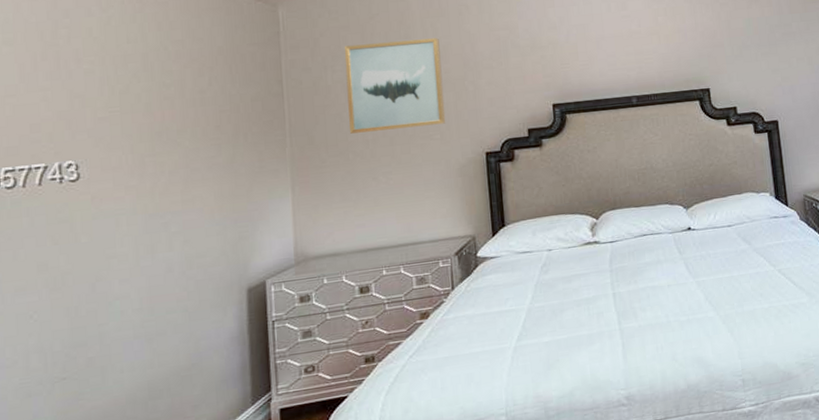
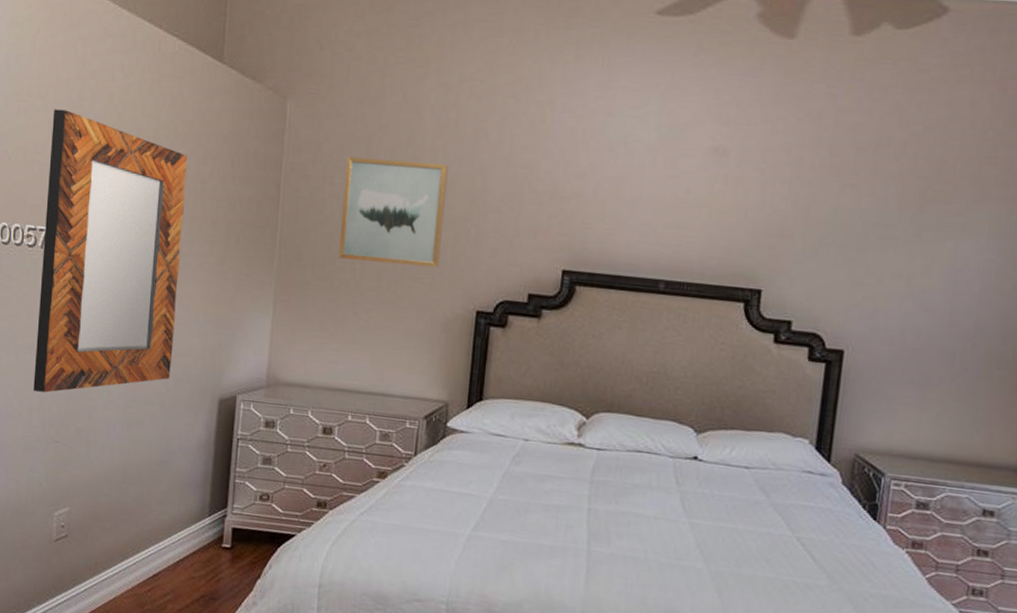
home mirror: none [23,50,190,333] -> present [33,109,187,393]

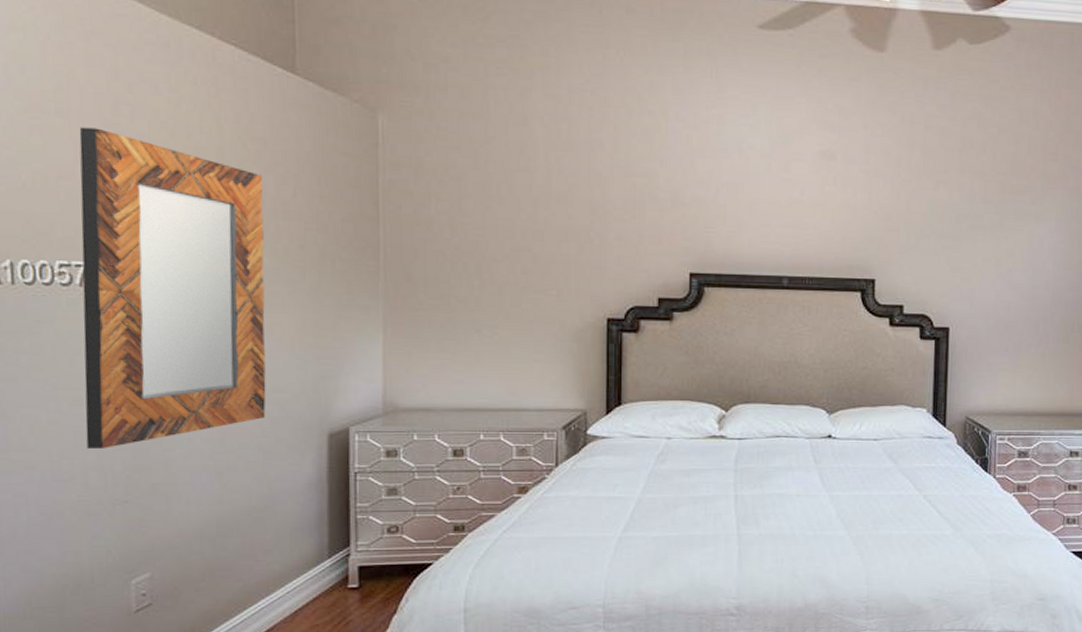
wall art: present [339,157,448,268] -> none [452,171,565,279]

